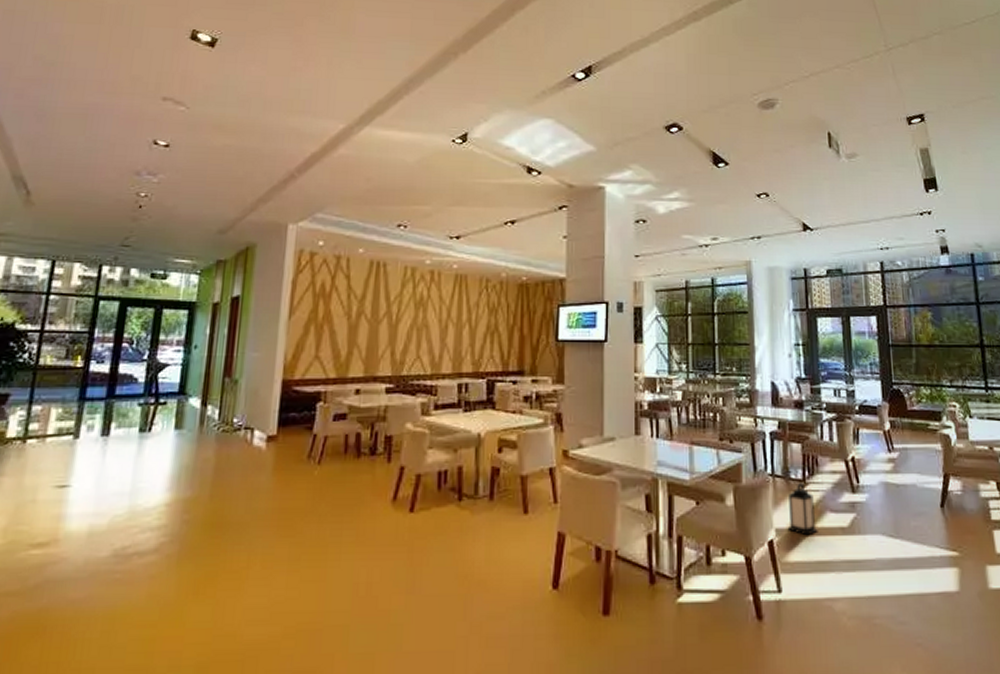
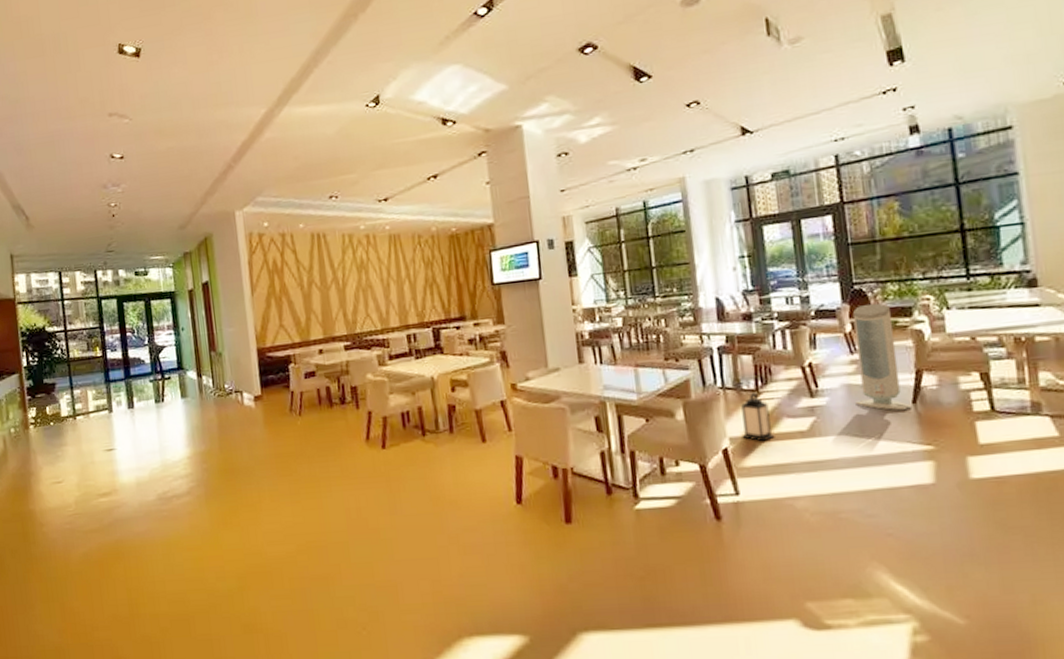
air purifier: none [891,404,941,514] -> present [853,303,913,411]

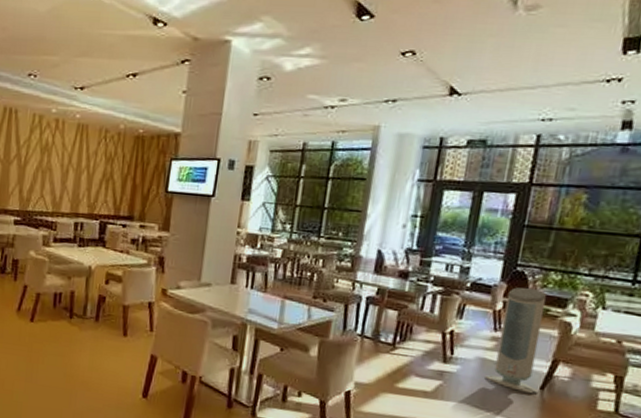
lantern: present [741,392,775,442] -> none [367,345,401,393]

